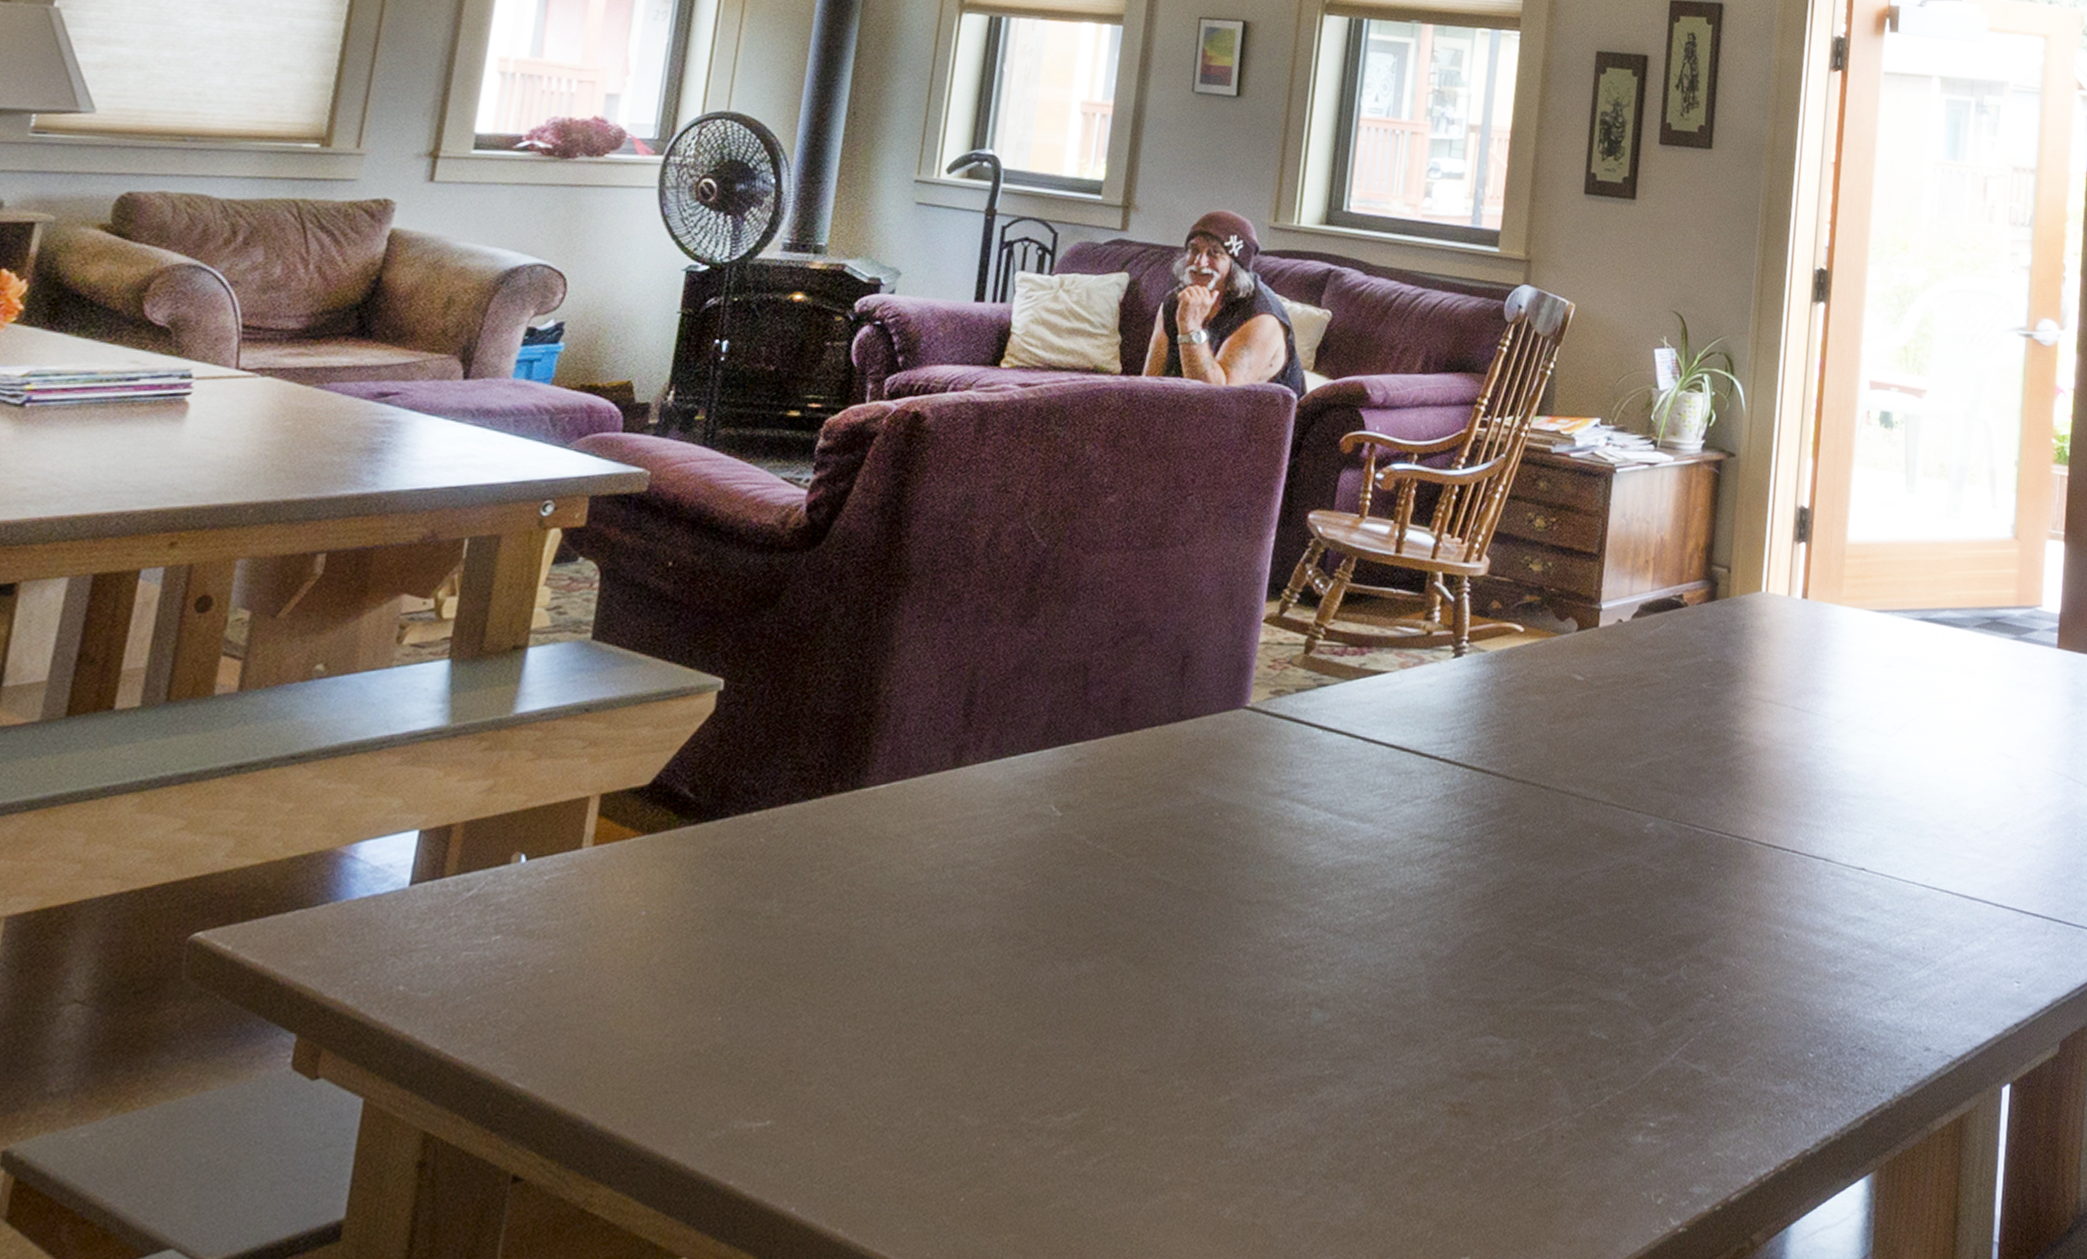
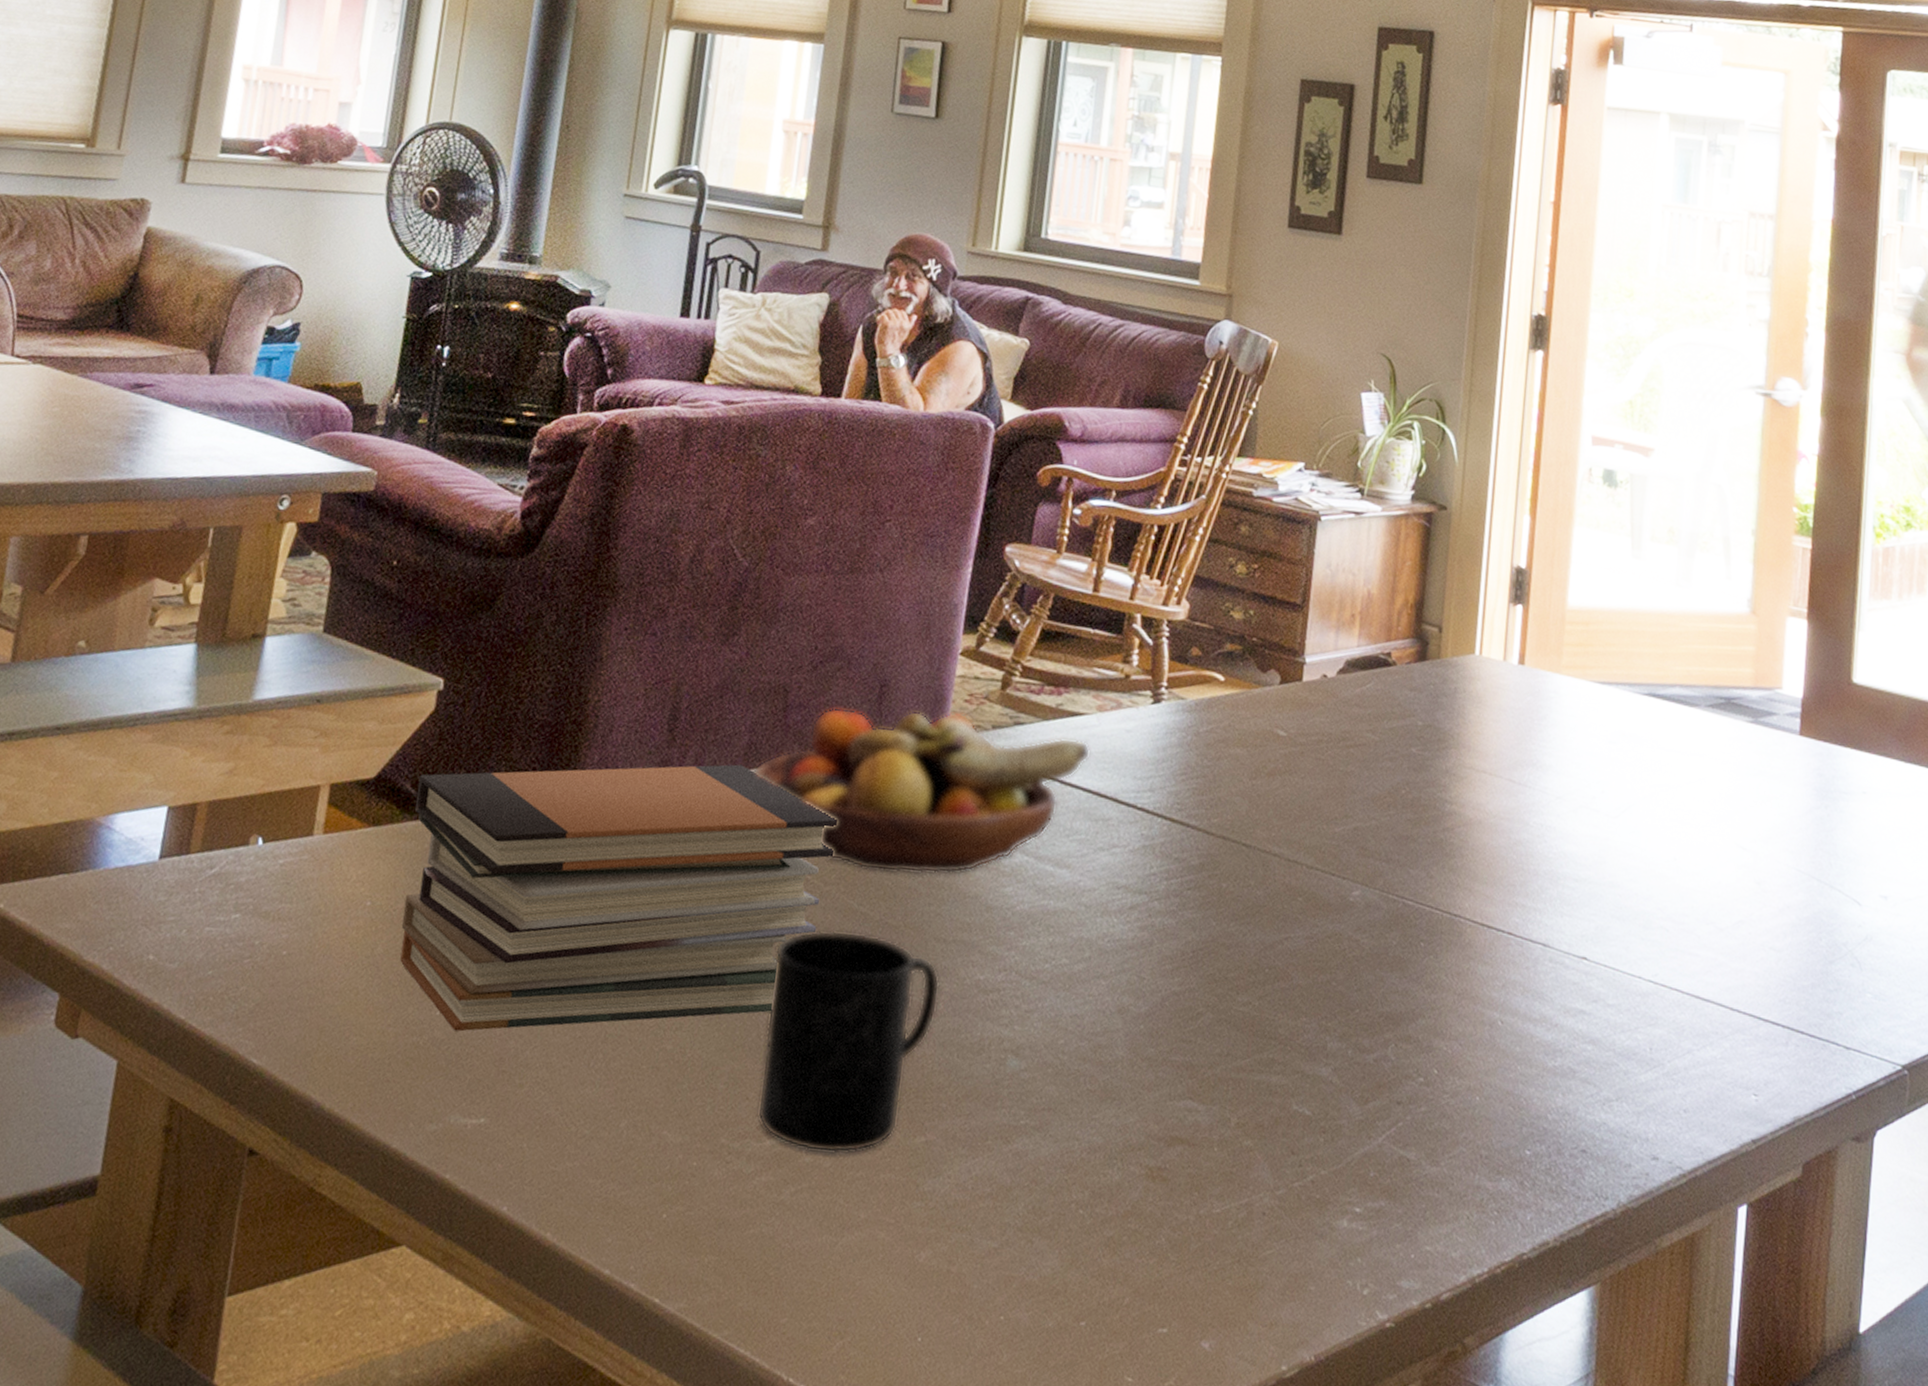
book stack: none [678,744,1139,1035] -> present [400,764,837,1032]
fruit bowl: none [1052,678,1394,840] -> present [753,707,1091,874]
mug: none [1058,901,1244,1121] -> present [757,930,940,1154]

